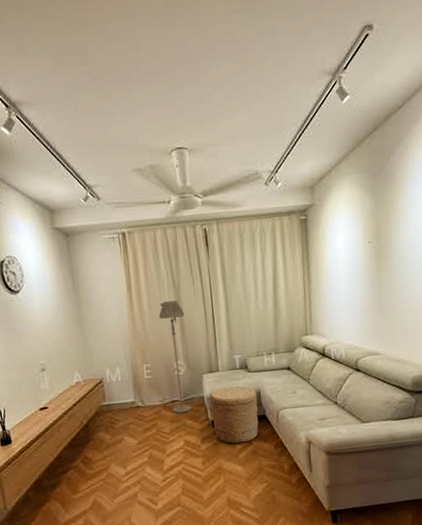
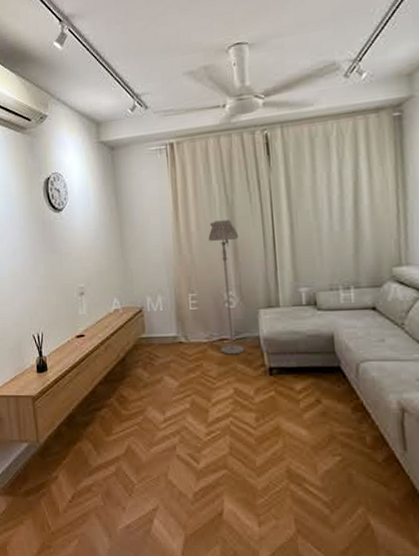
basket: present [209,386,259,444] -> none [266,327,331,400]

